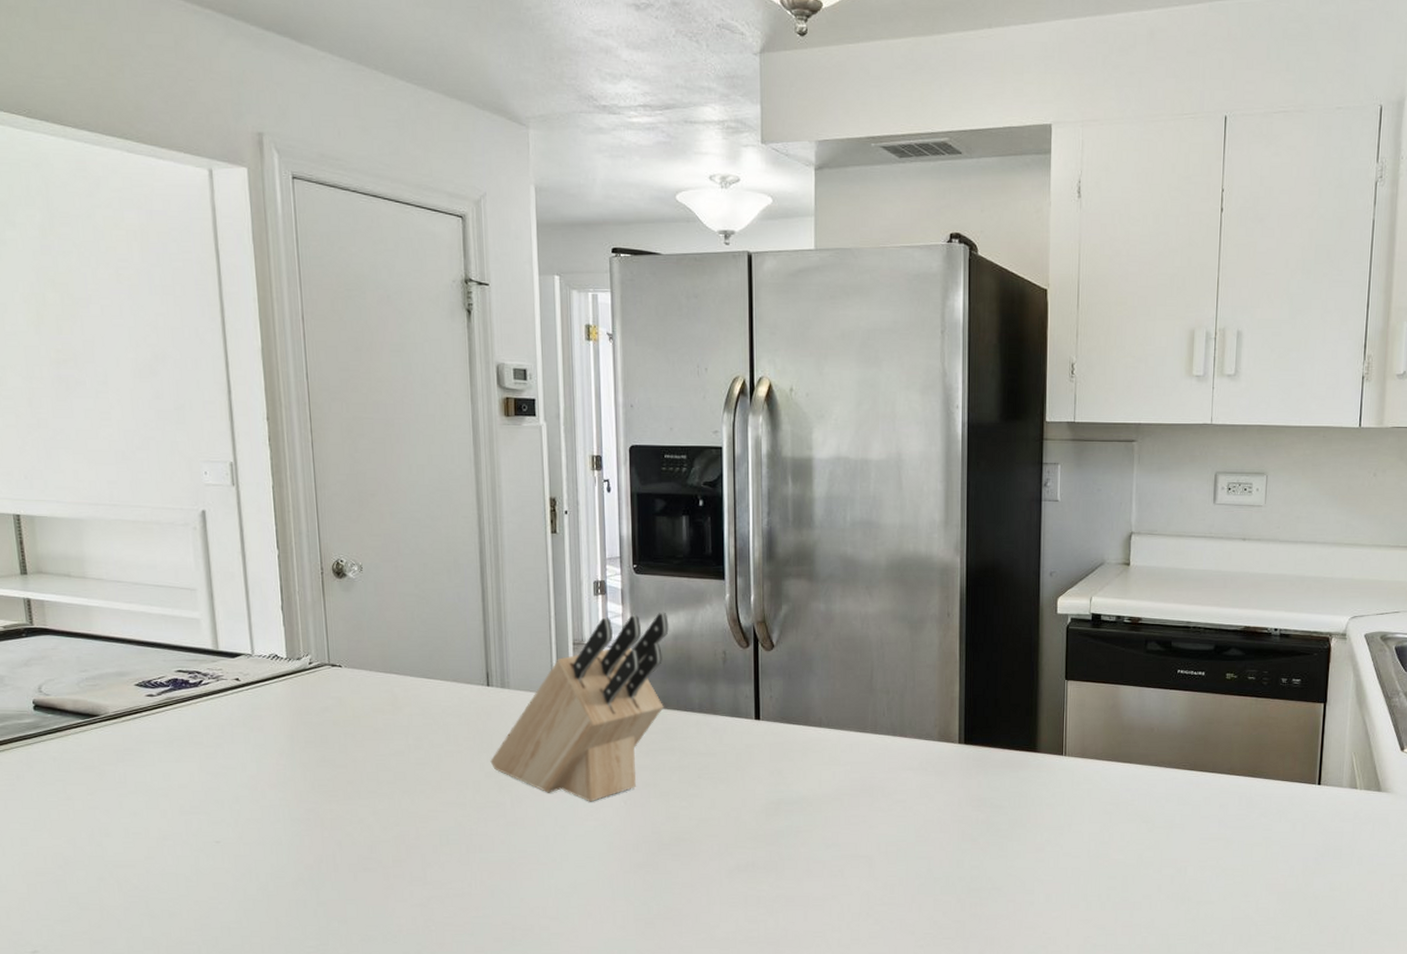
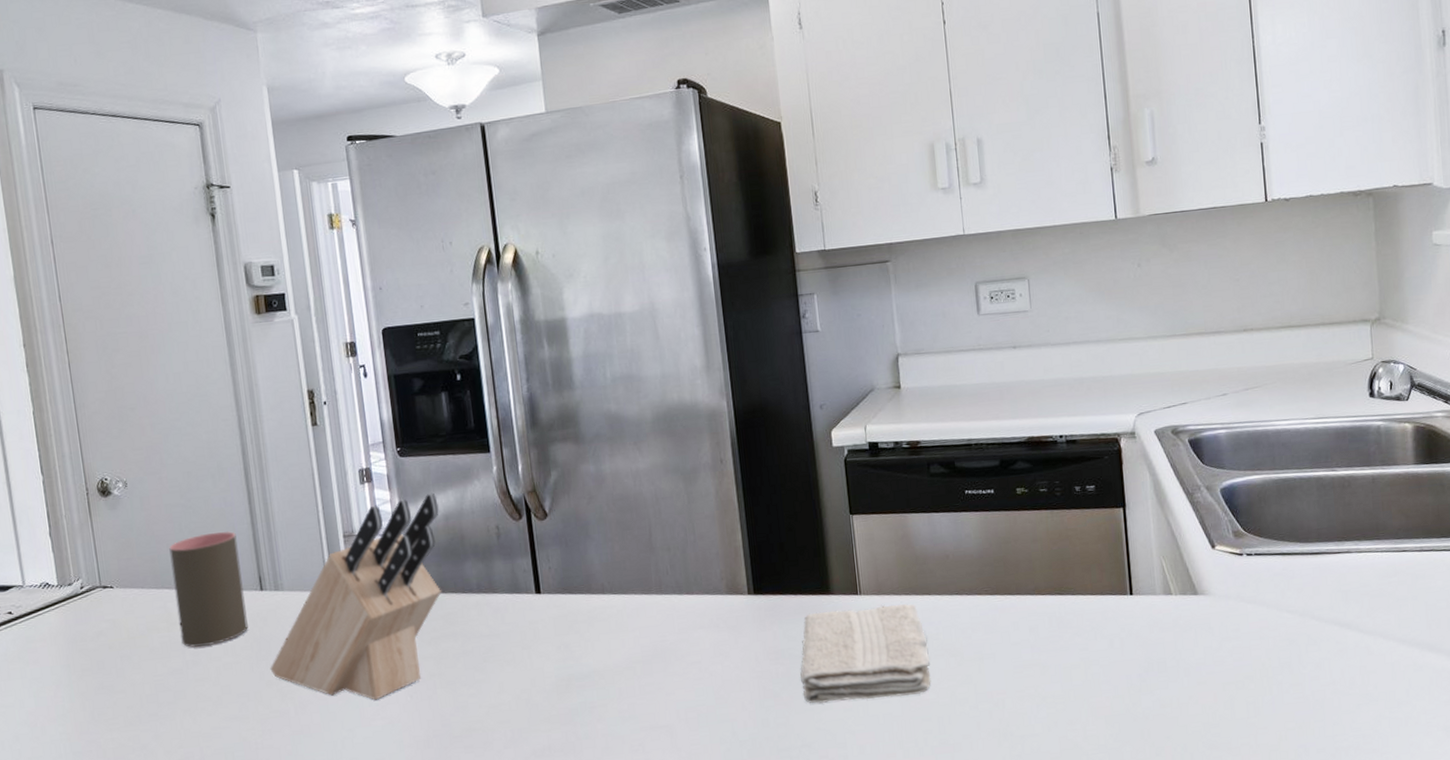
cup: none [400,625,472,732] -> present [169,531,248,647]
washcloth: none [999,767,1123,853] -> present [800,604,931,703]

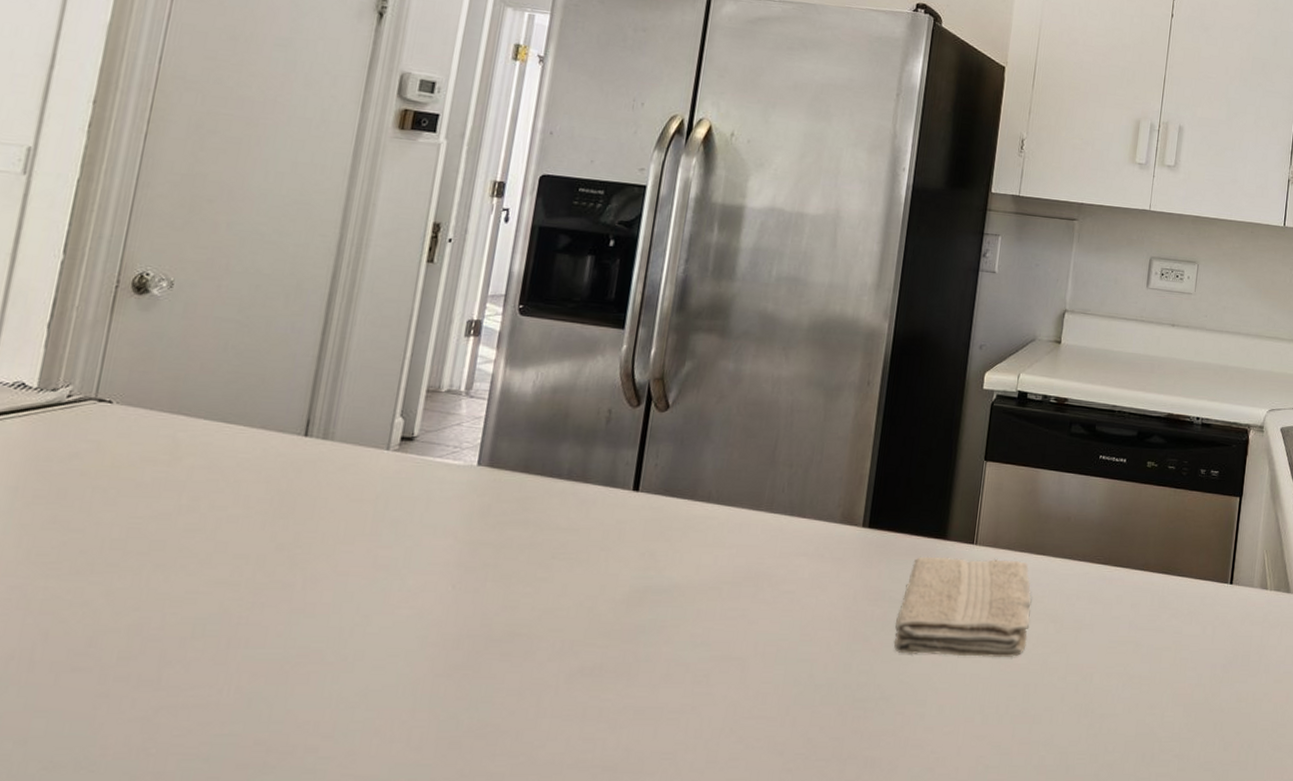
cup: present [169,531,248,647] -> none [181,359,295,491]
knife block: present [270,493,441,700] -> none [286,360,550,585]

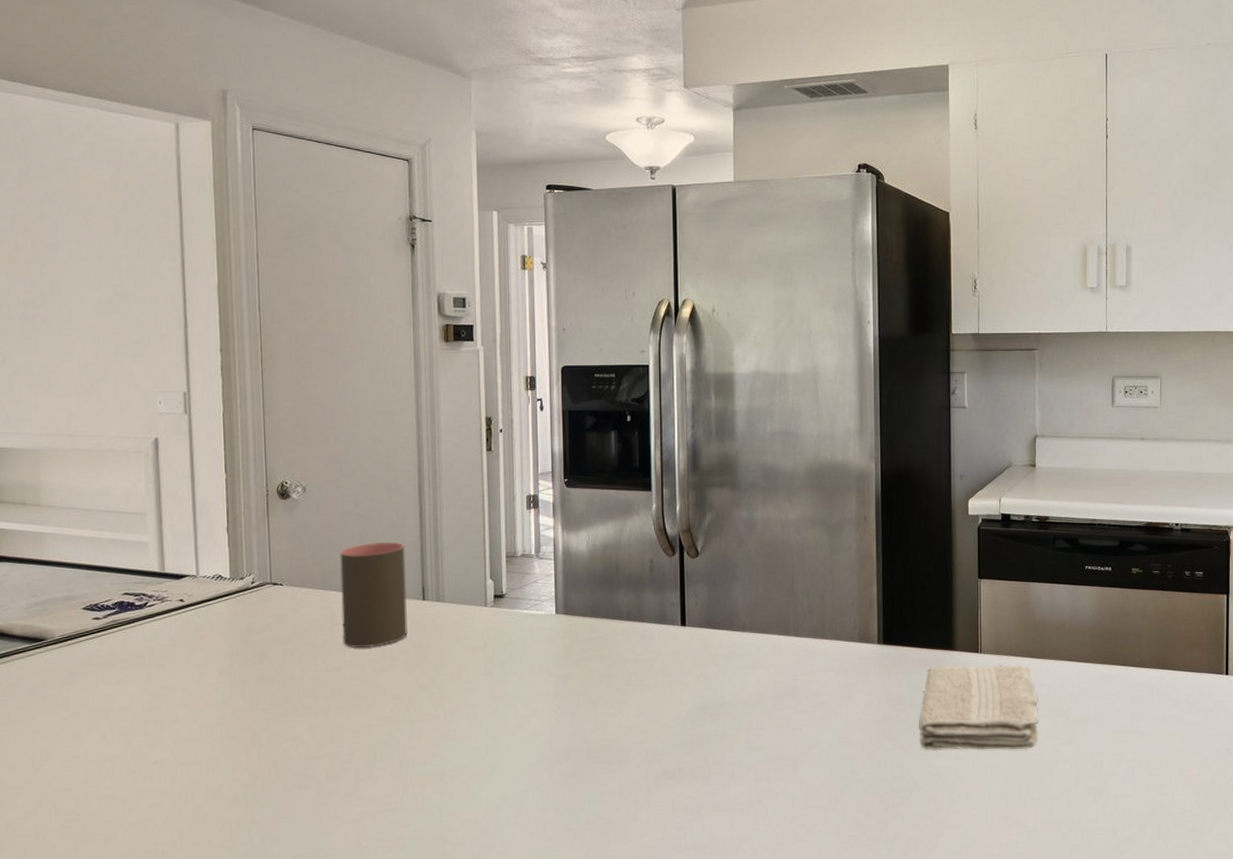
cup: none [181,359,295,491] -> present [340,542,408,648]

